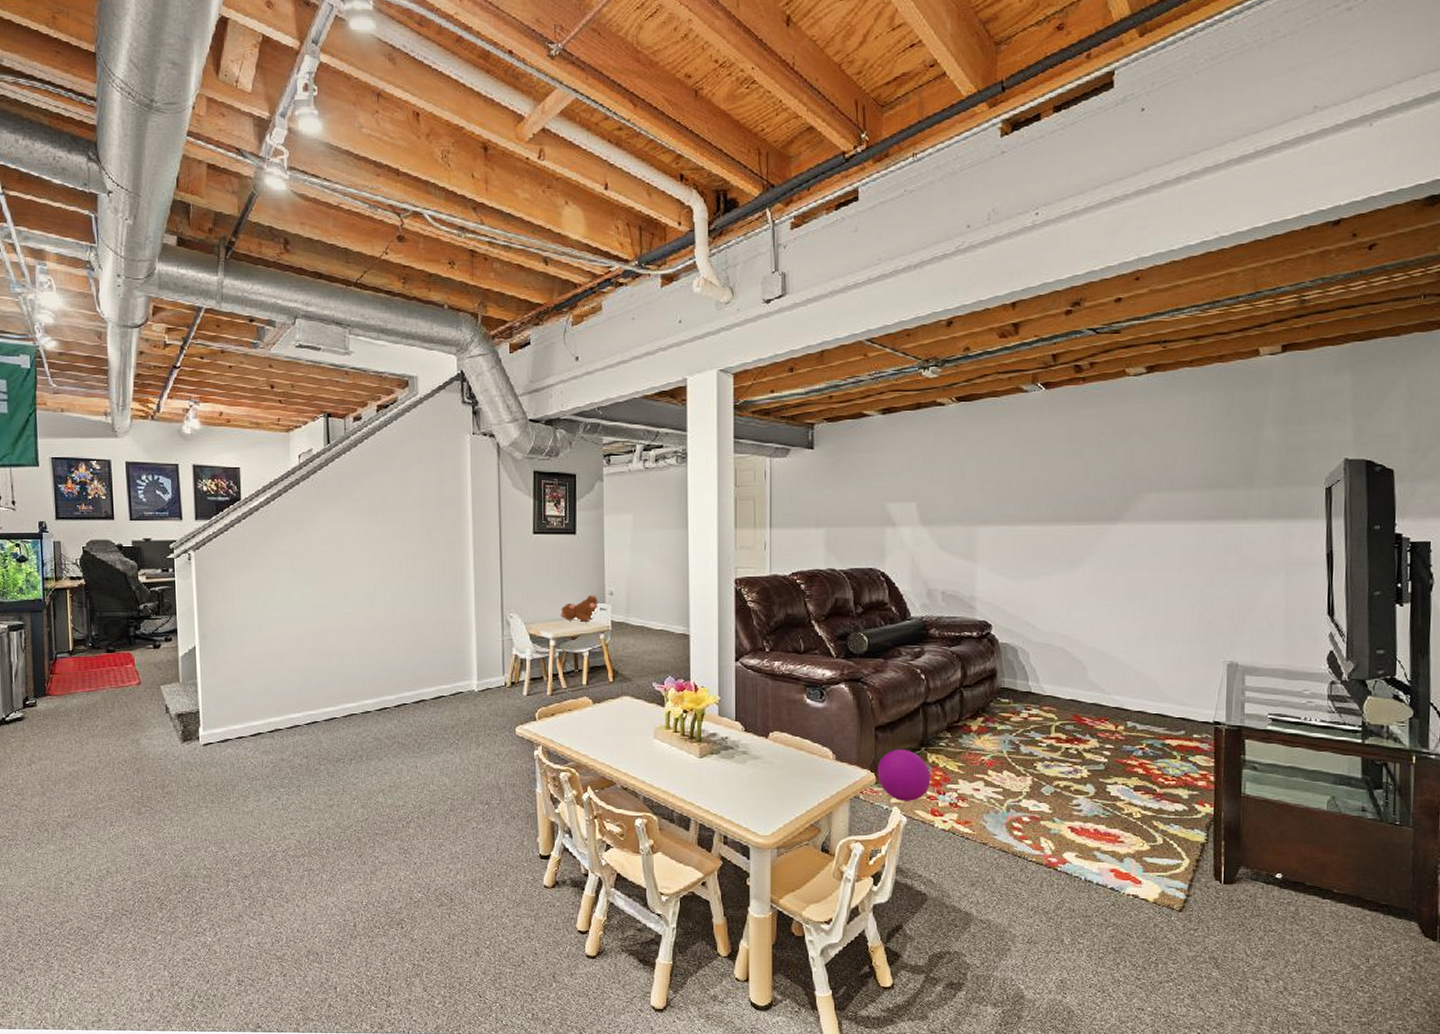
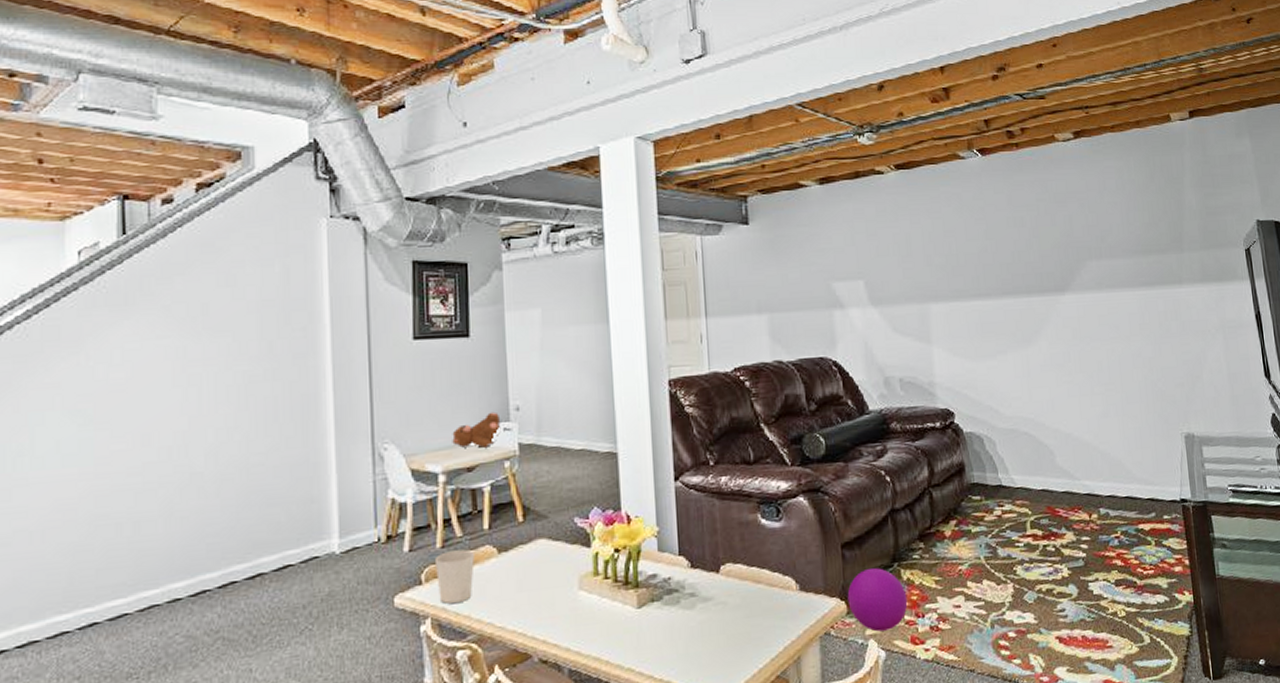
dixie cup: none [546,698,575,738] -> present [435,549,475,605]

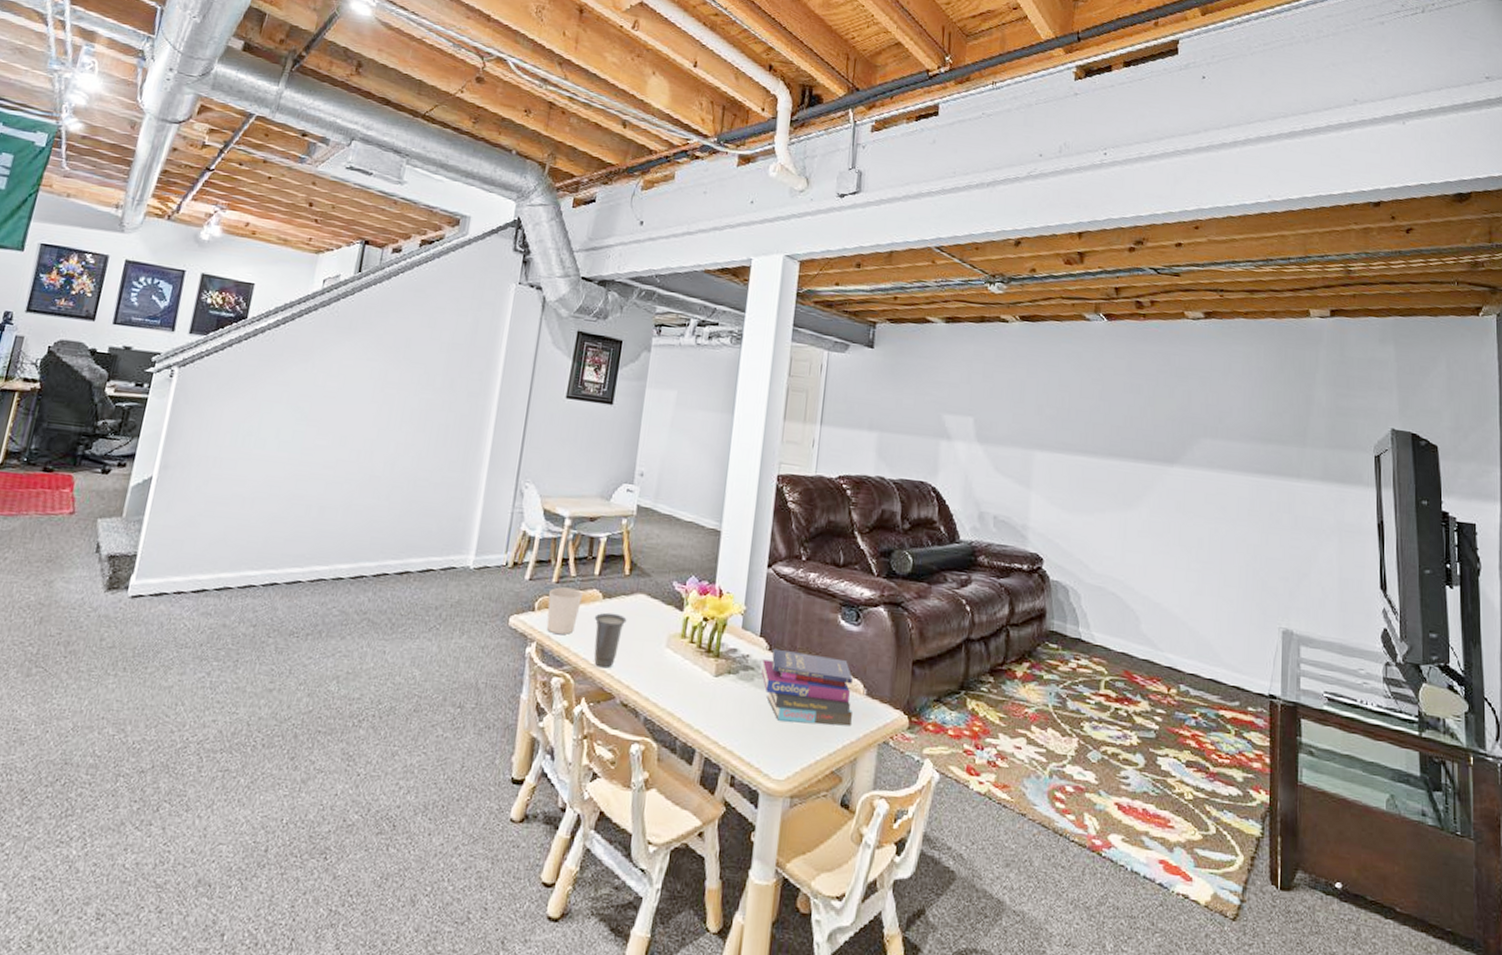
teddy bear: present [452,412,500,448] -> none [582,473,625,503]
cup: none [492,566,530,629] -> present [593,612,627,668]
books: none [686,559,789,638] -> present [761,648,853,727]
ball: present [847,567,908,632] -> none [910,689,970,755]

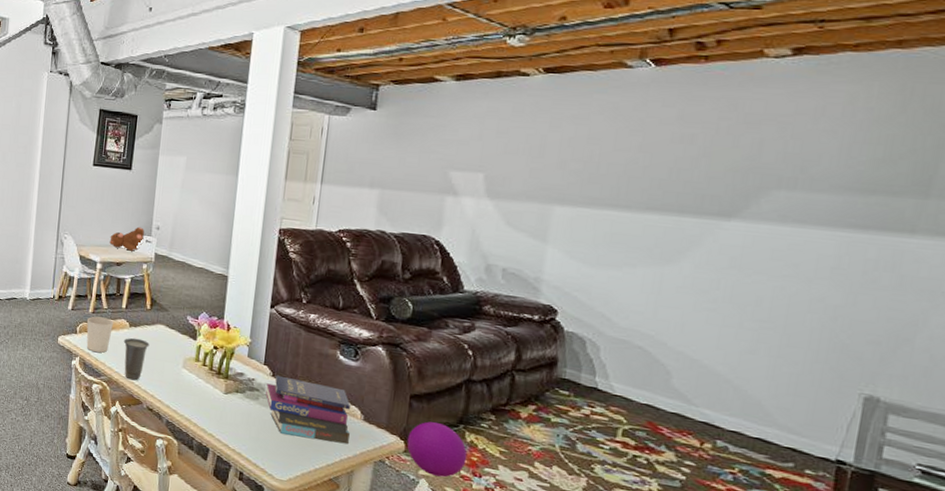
teddy bear: none [582,473,625,503] -> present [109,227,144,251]
ball: none [910,689,970,755] -> present [406,421,468,478]

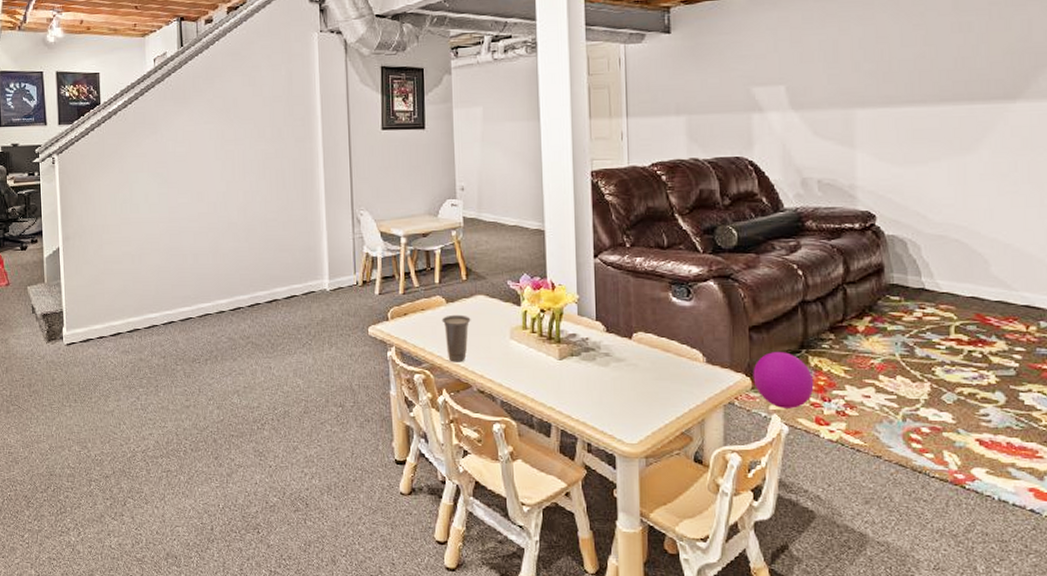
dixie cup: present [86,316,113,353] -> none [399,297,428,338]
teddy bear: present [109,227,144,251] -> none [411,190,448,218]
books: present [265,375,351,445] -> none [602,329,695,393]

